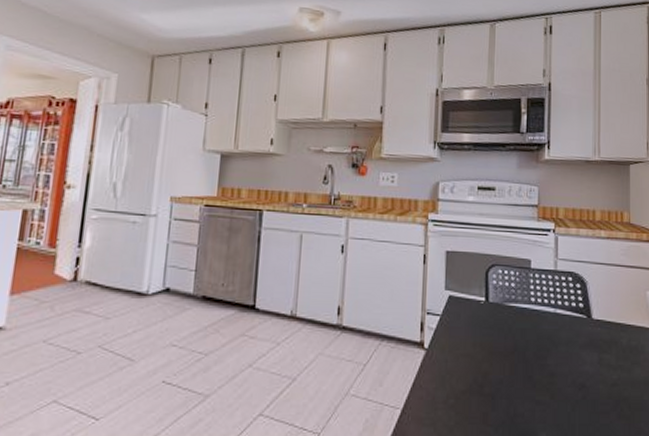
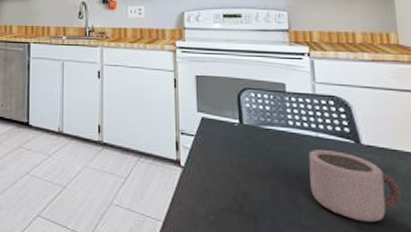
mug: none [546,326,620,394] -> present [308,150,401,223]

